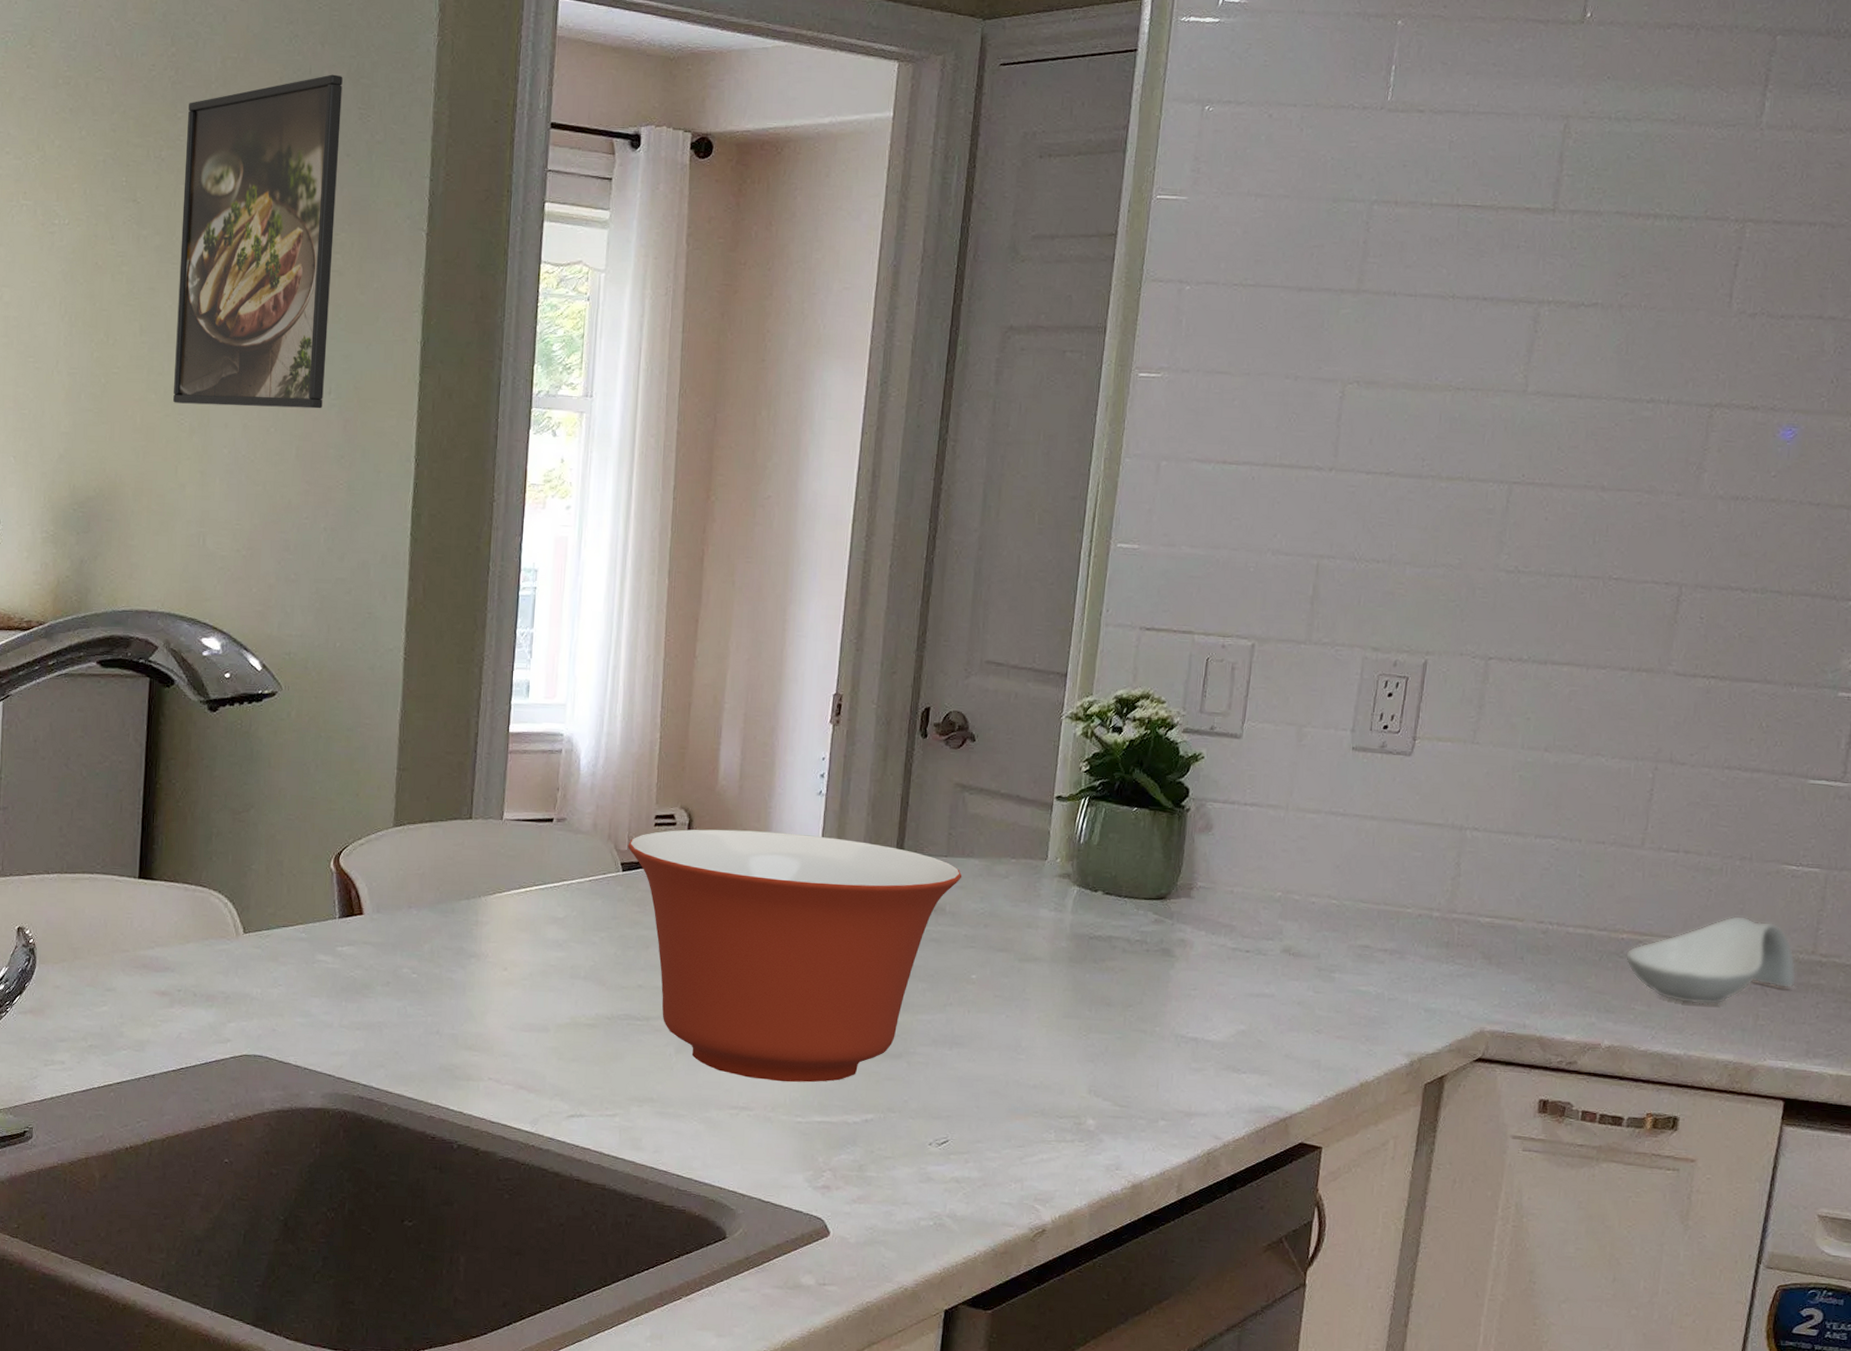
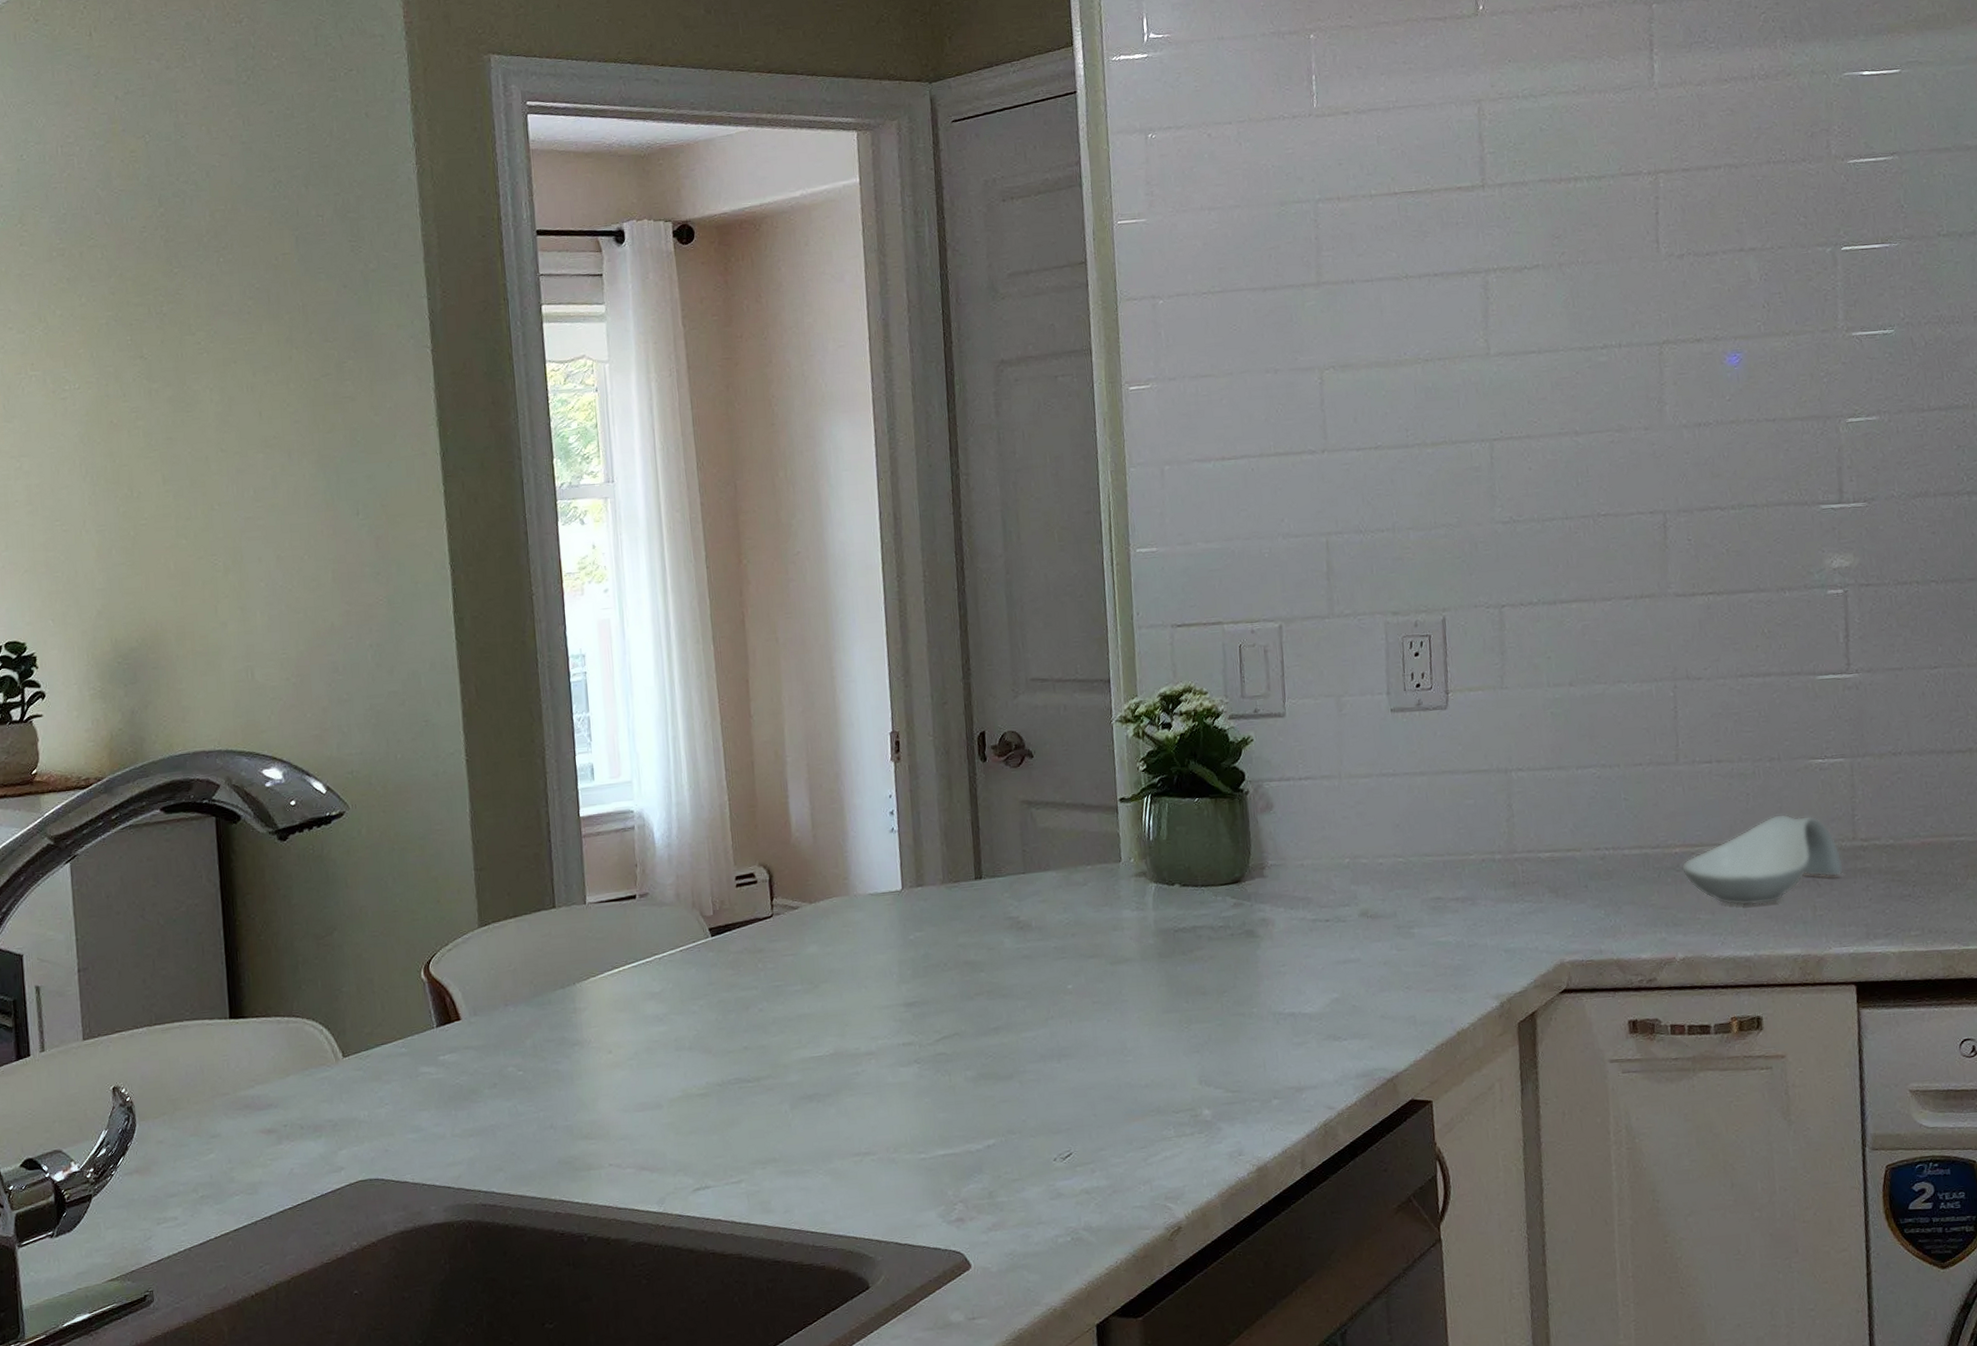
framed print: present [173,74,343,409] -> none [183,212,353,545]
mixing bowl: present [627,829,962,1083] -> none [712,871,1043,1122]

